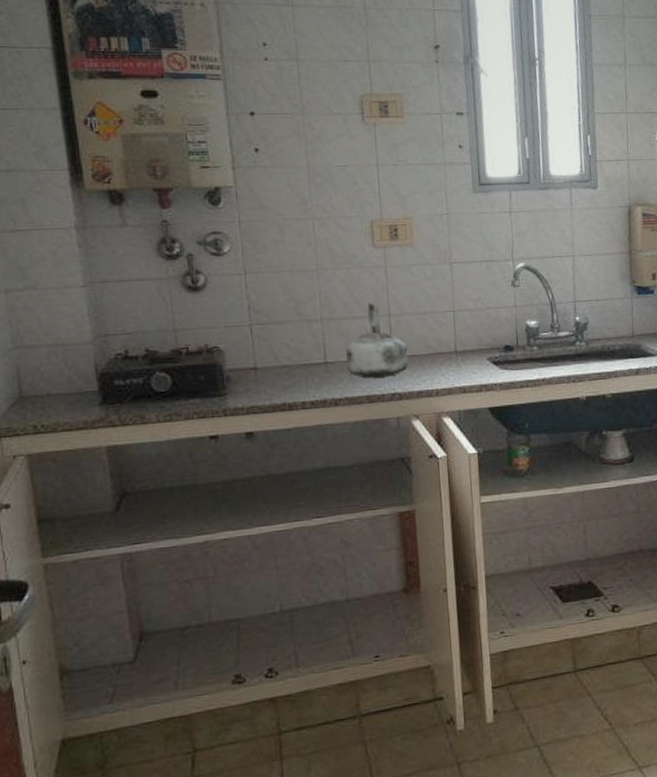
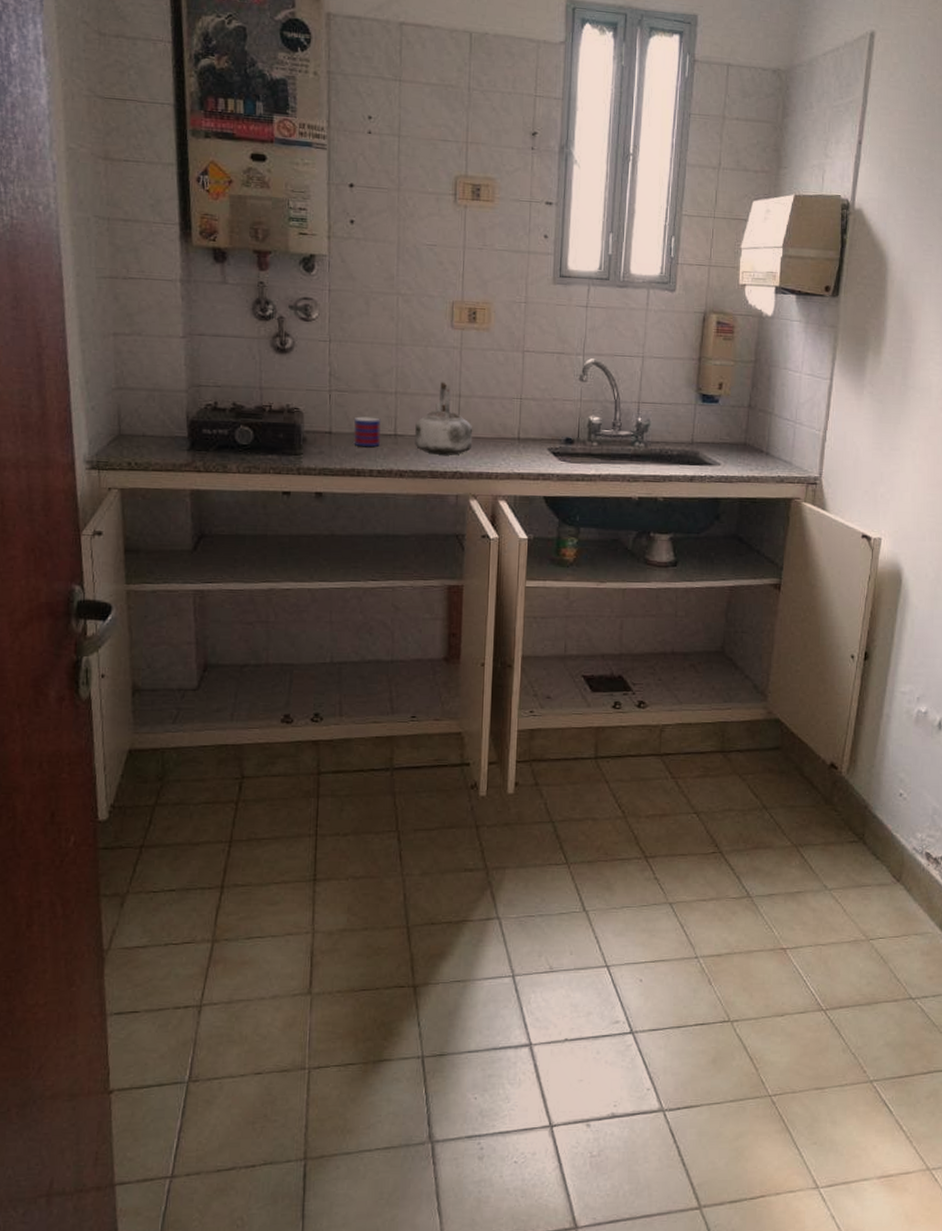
mug: none [279,347,311,380] -> present [352,416,382,448]

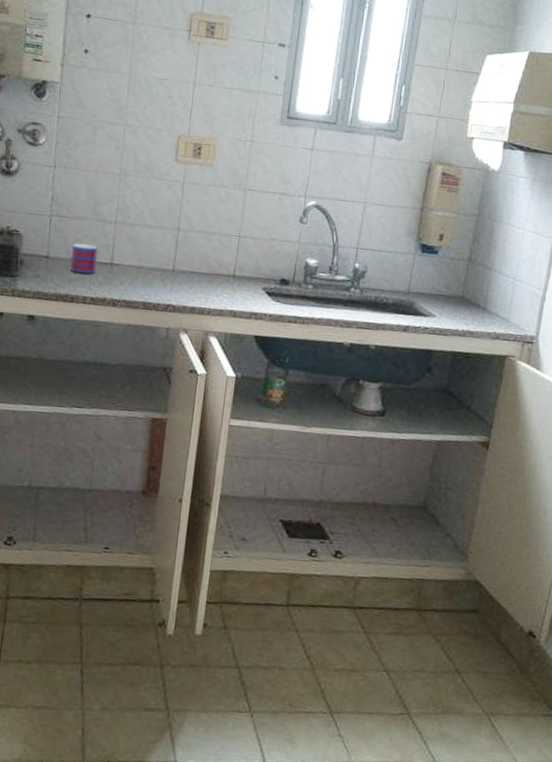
kettle: present [415,380,473,455] -> none [130,213,189,288]

